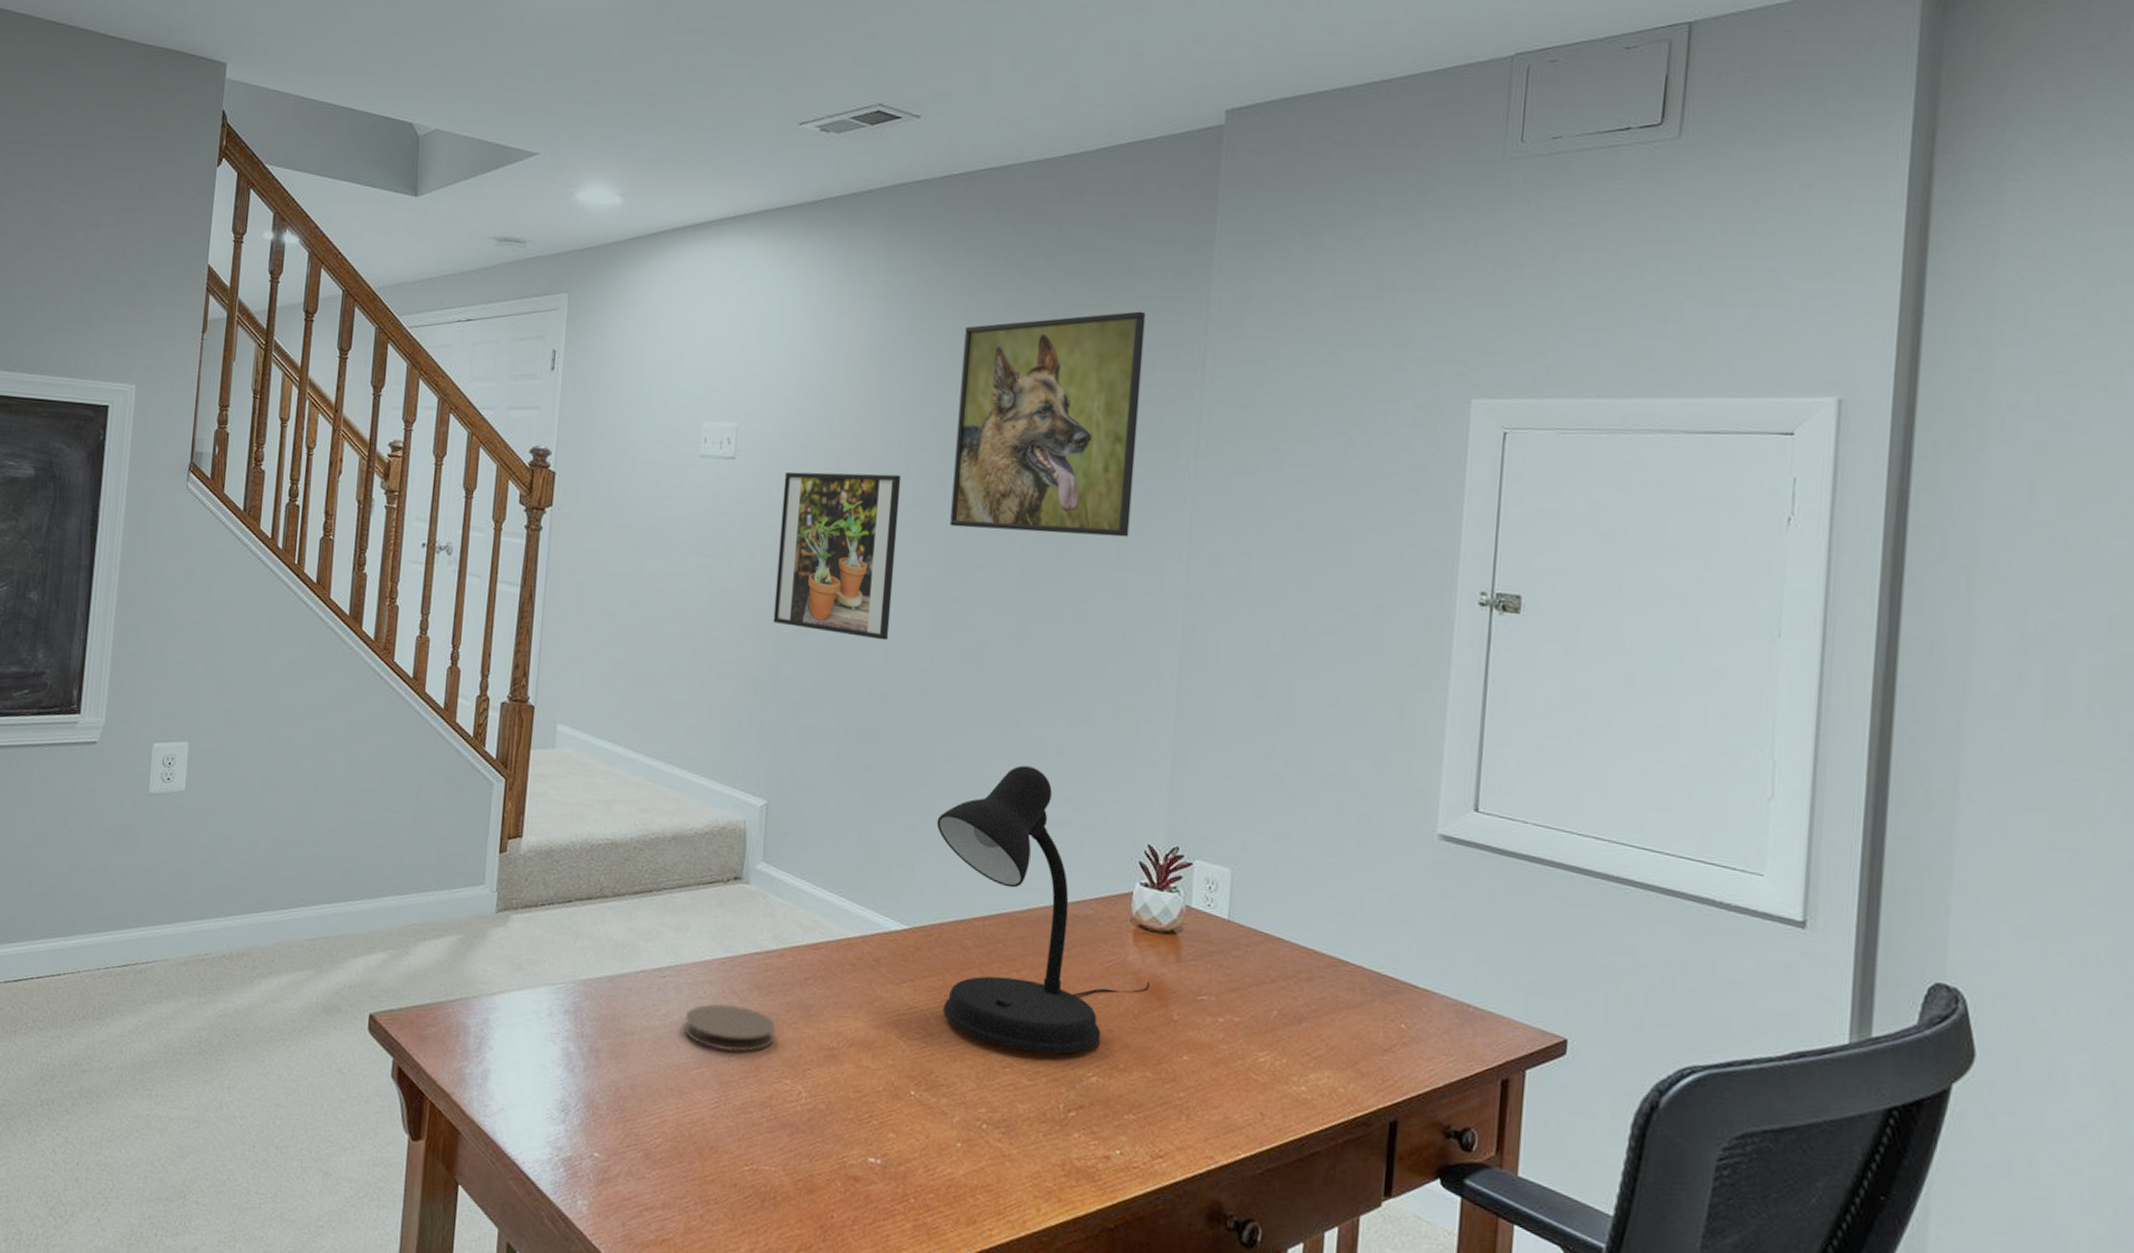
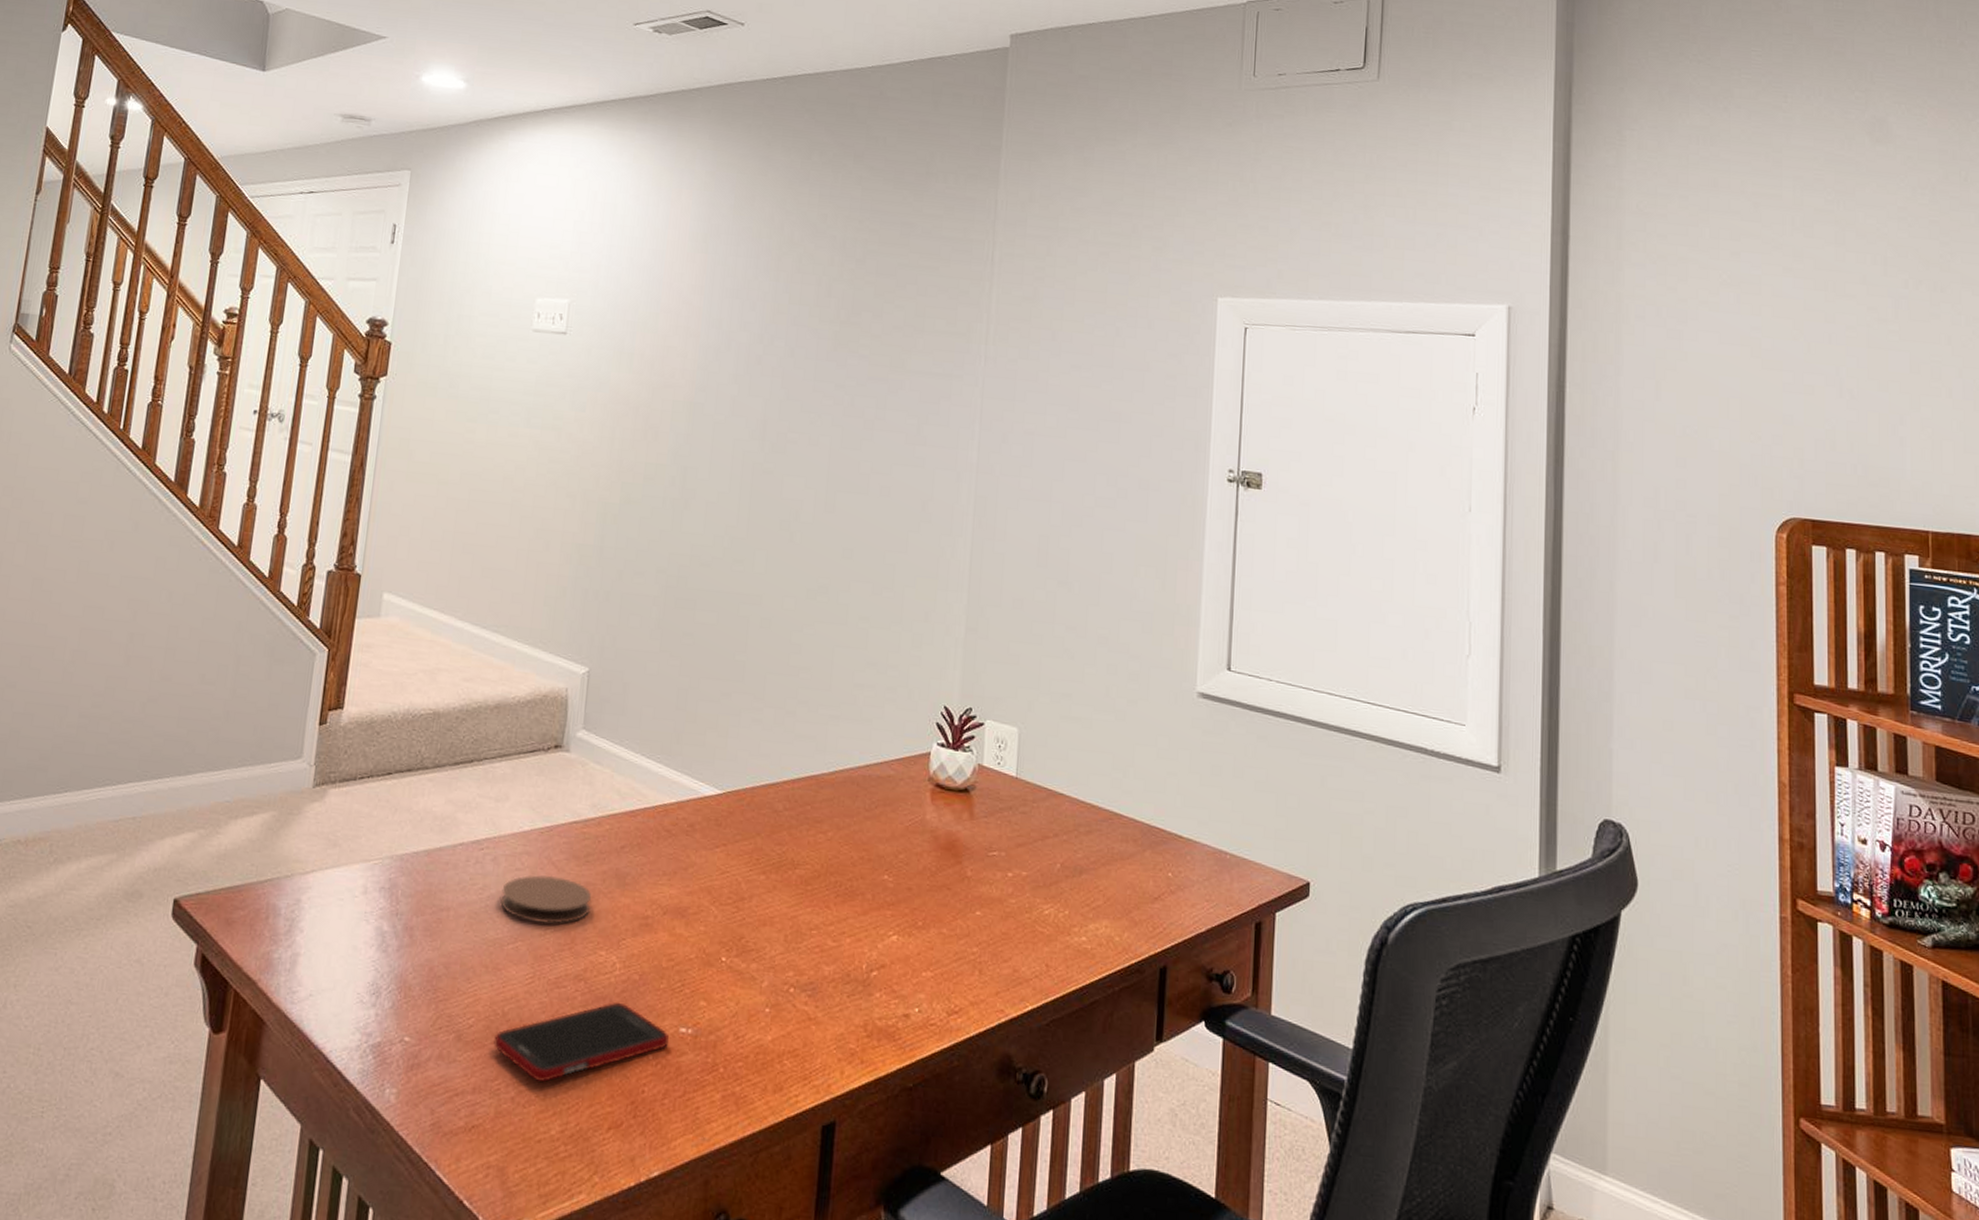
cell phone: none [681,1130,857,1202] -> present [493,1002,669,1082]
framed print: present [773,471,902,640] -> none [599,347,722,511]
desk lamp: present [936,765,1151,1054] -> none [750,631,947,914]
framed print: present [950,311,1146,537] -> none [766,209,942,416]

